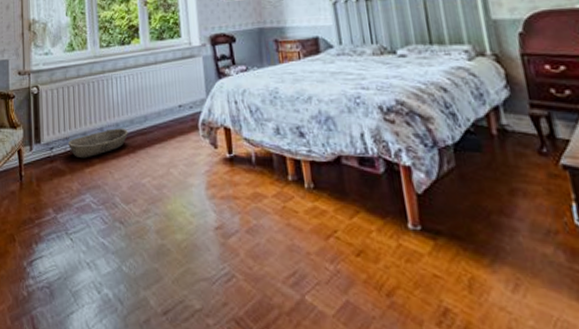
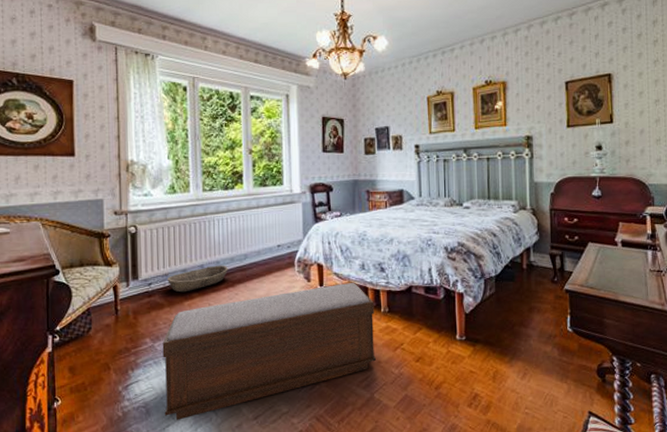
bench: none [64,151,303,307] -> present [162,283,376,420]

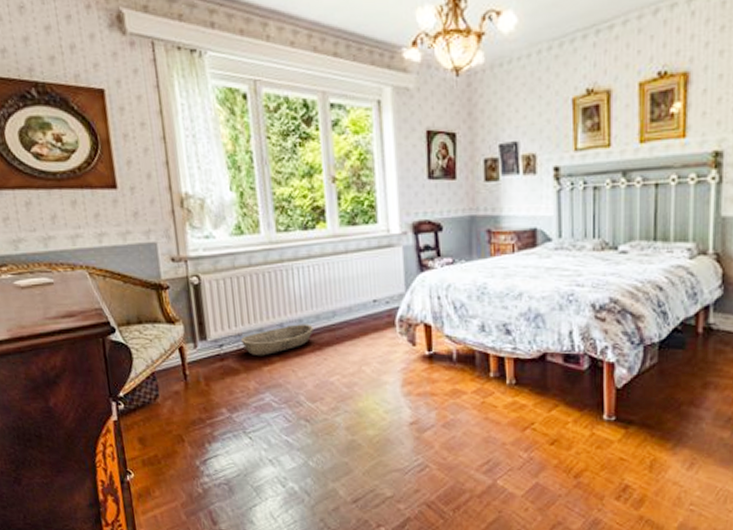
bench: present [162,283,376,420] -> none [241,348,499,500]

